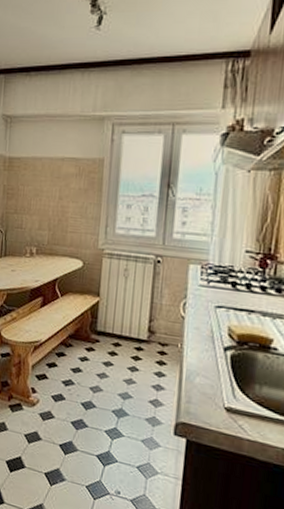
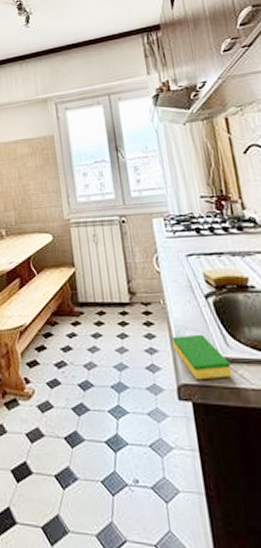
dish sponge: none [180,379,233,425] -> present [172,334,232,379]

